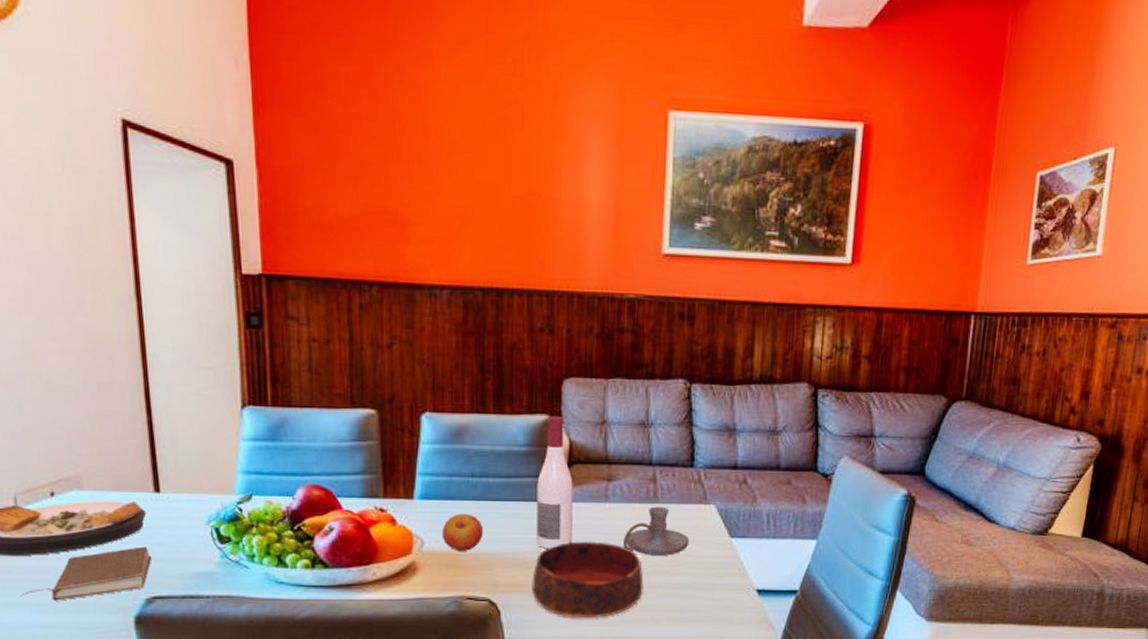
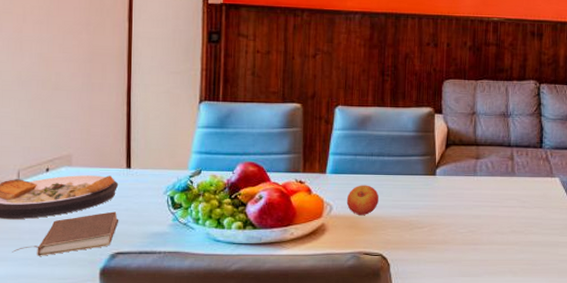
bowl: present [532,541,644,619] -> none [415,207,503,271]
wine bottle: present [536,415,573,549] -> none [420,108,450,213]
candle holder: present [623,506,690,555] -> none [488,179,540,218]

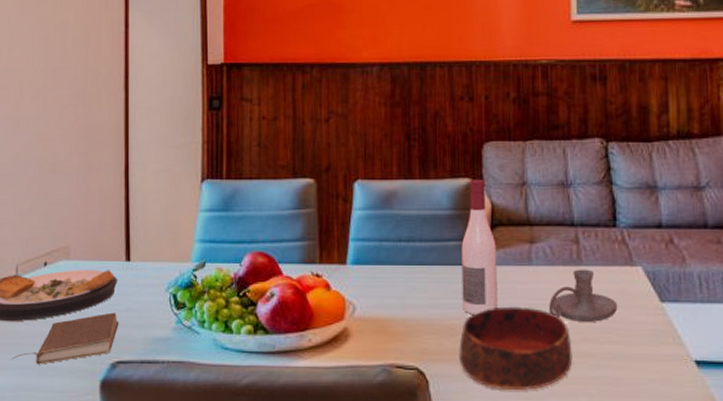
apple: present [346,185,379,215] -> none [372,278,411,317]
bowl: none [415,207,503,271] -> present [459,306,573,391]
wine bottle: none [420,108,450,213] -> present [461,179,498,315]
candle holder: none [488,179,540,218] -> present [549,269,618,322]

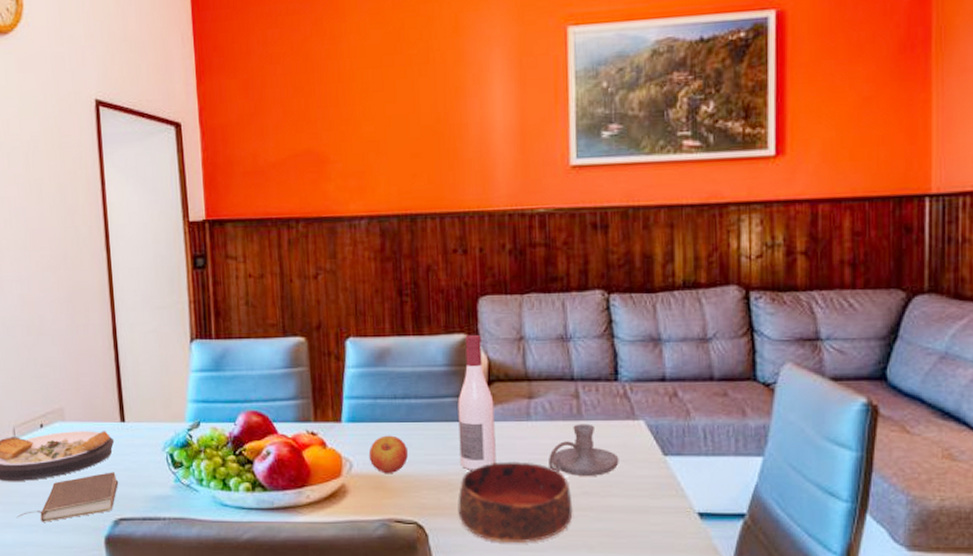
apple: none [372,278,411,317] -> present [368,435,408,473]

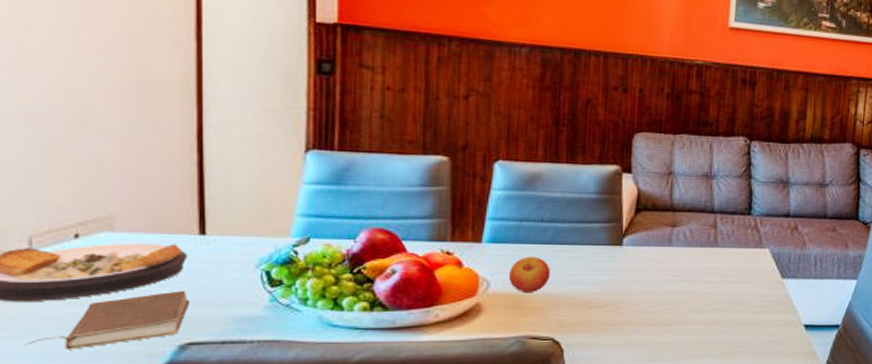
wine bottle: present [458,334,496,470] -> none [602,166,640,290]
bowl: present [458,461,573,543] -> none [595,282,702,355]
candle holder: present [549,424,619,476] -> none [685,250,746,295]

